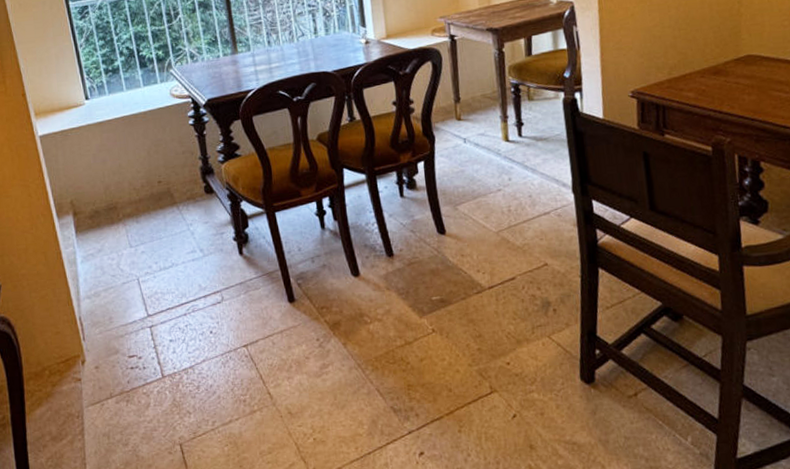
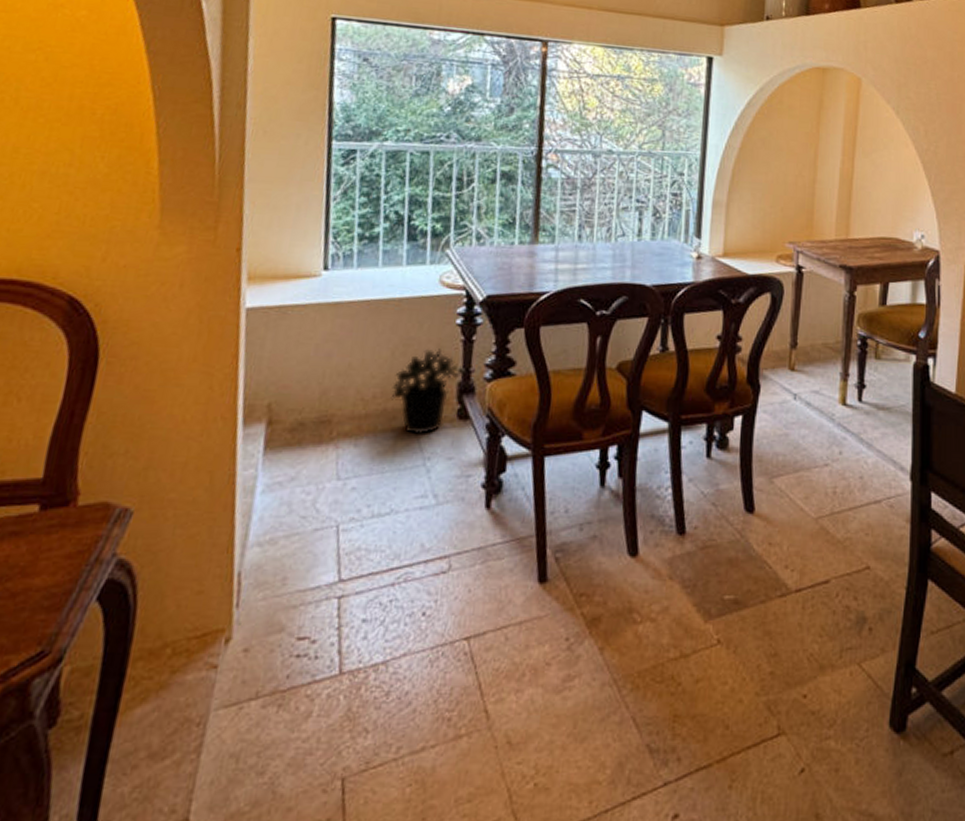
potted plant: none [153,144,203,209] -> present [390,348,463,434]

